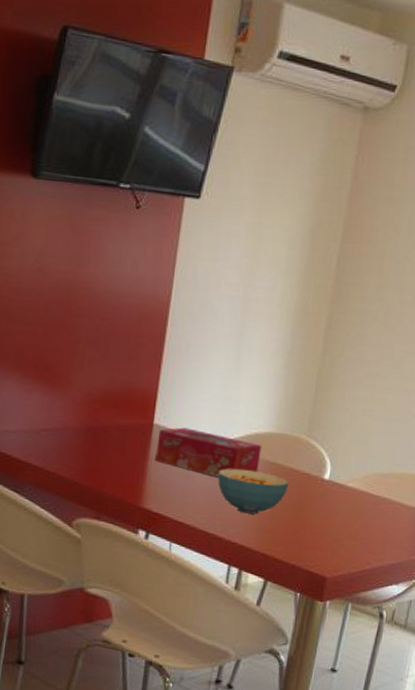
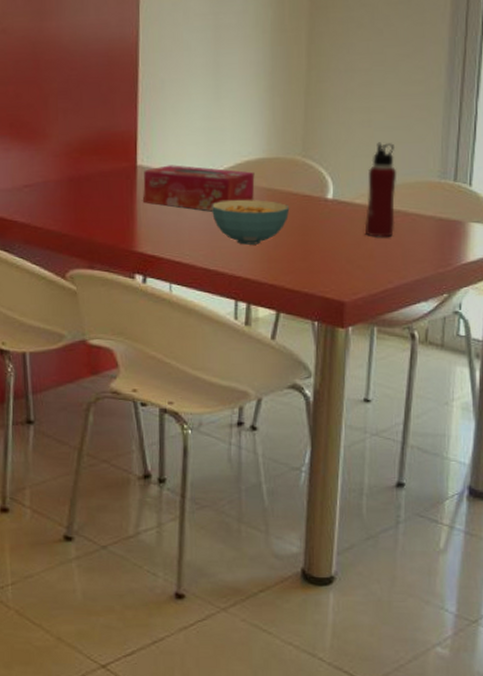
water bottle: none [353,432,389,522] -> present [364,142,397,237]

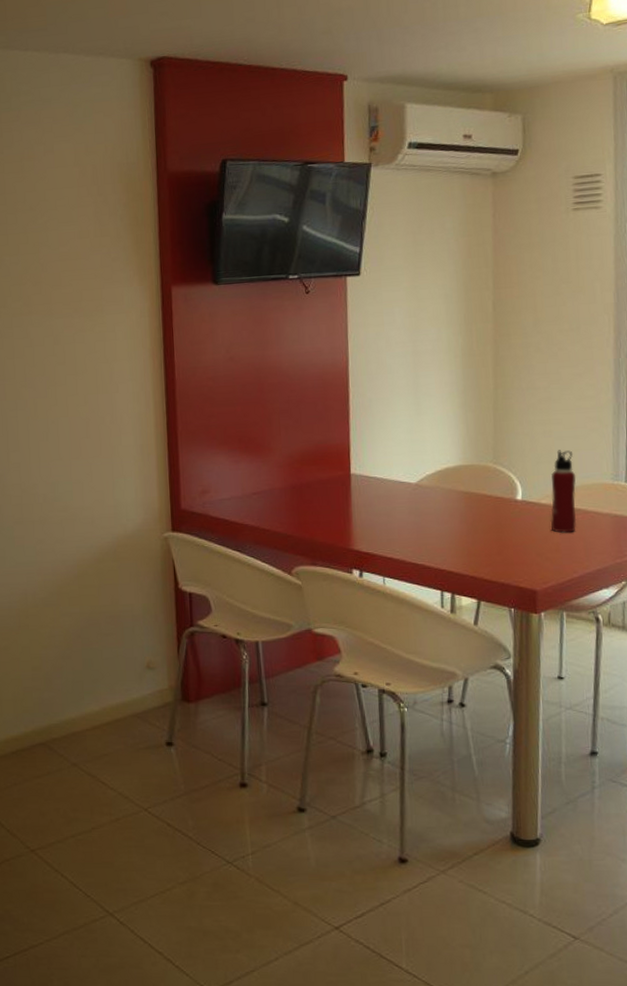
tissue box: present [143,165,255,211] -> none [356,472,454,512]
cereal bowl: present [212,199,290,245] -> none [417,501,485,542]

